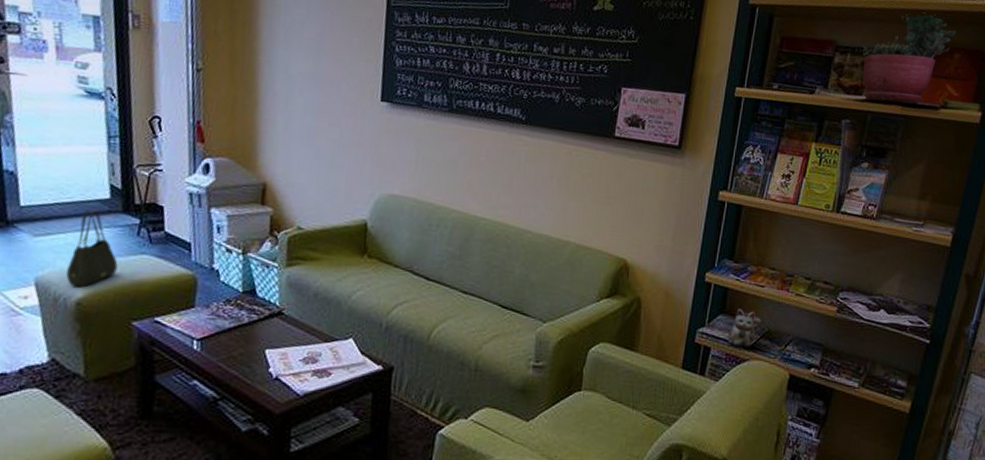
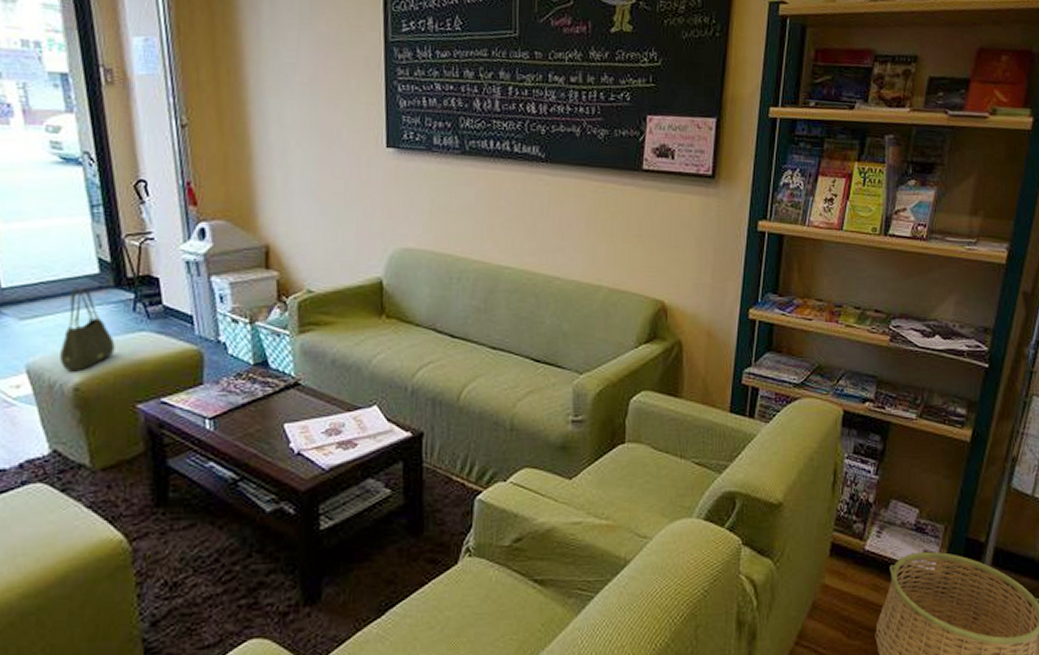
decorative figurine: present [728,308,762,348] -> none [777,344,811,386]
succulent plant: present [837,12,970,111] -> none [879,13,1020,120]

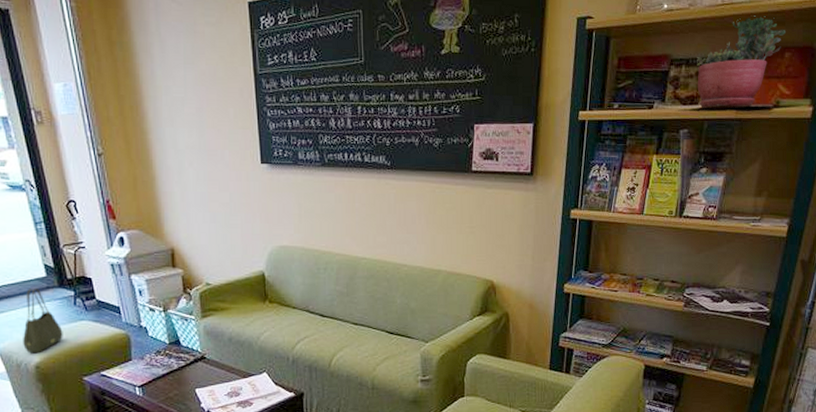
succulent plant: none [879,13,1020,120] -> present [675,15,801,113]

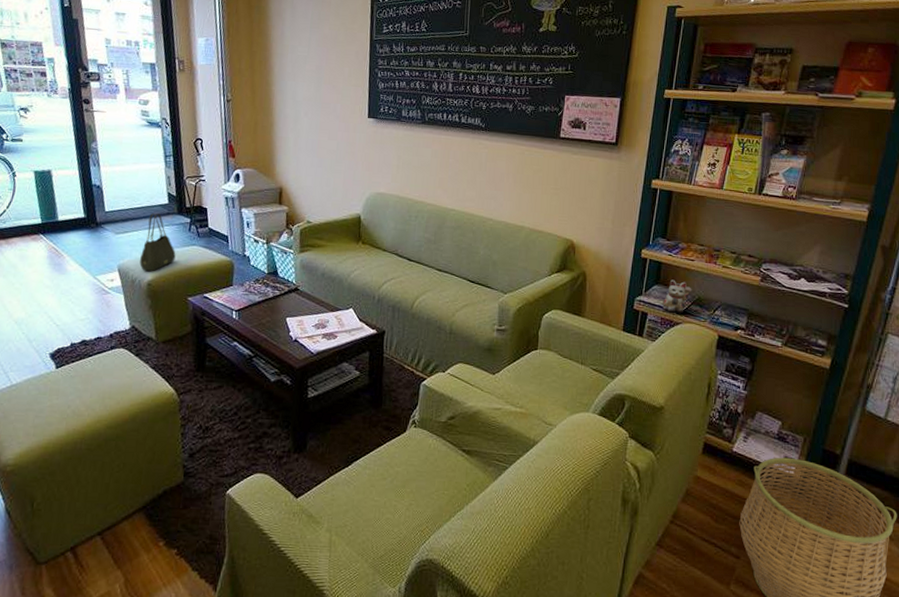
decorative figurine: none [588,312,617,346] -> present [662,279,692,313]
succulent plant: present [675,15,801,113] -> none [758,13,884,101]

